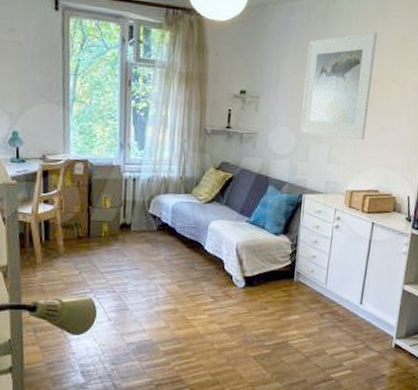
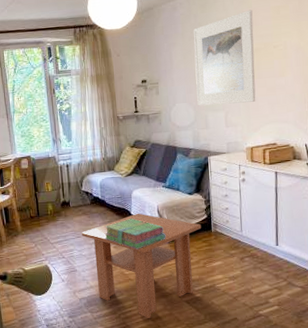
coffee table: none [141,248,284,373] -> present [82,213,202,318]
stack of books: none [168,254,242,292] -> present [104,218,166,249]

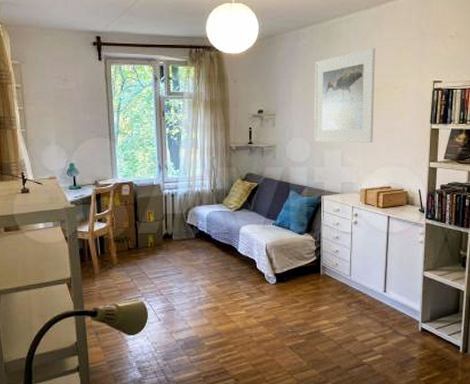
coffee table: present [82,213,202,318] -> none [183,251,310,363]
stack of books: present [104,218,166,249] -> none [207,256,273,289]

